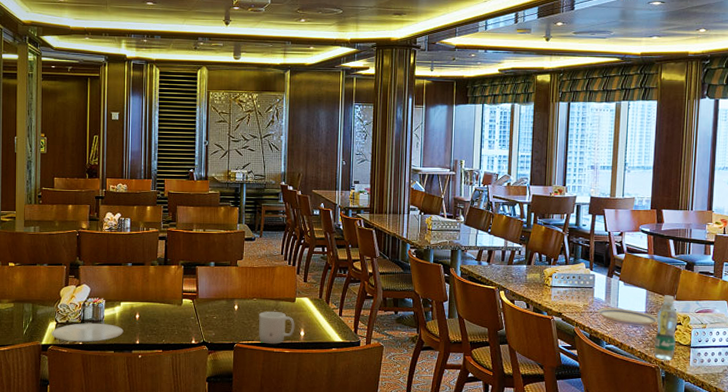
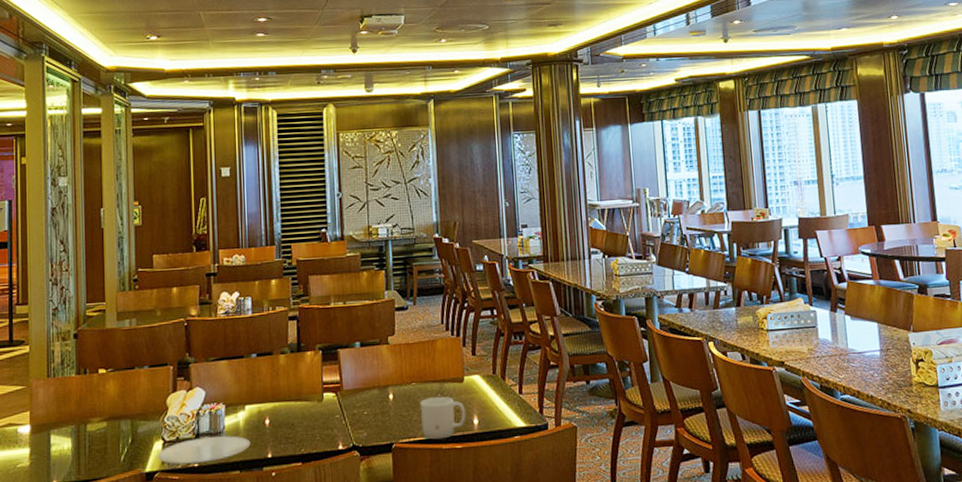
plate: present [597,308,658,326] -> none [825,348,897,369]
bottle: present [654,295,678,360] -> none [894,326,922,407]

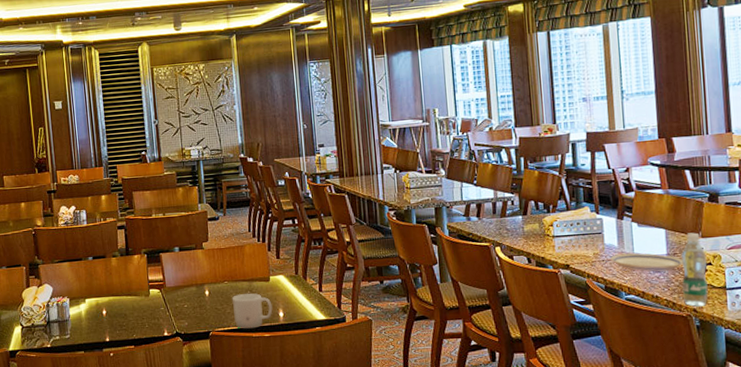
plate: present [157,435,251,465] -> none [17,323,92,346]
plate: none [825,348,897,369] -> present [610,253,684,272]
bottle: none [894,326,922,407] -> present [681,232,708,307]

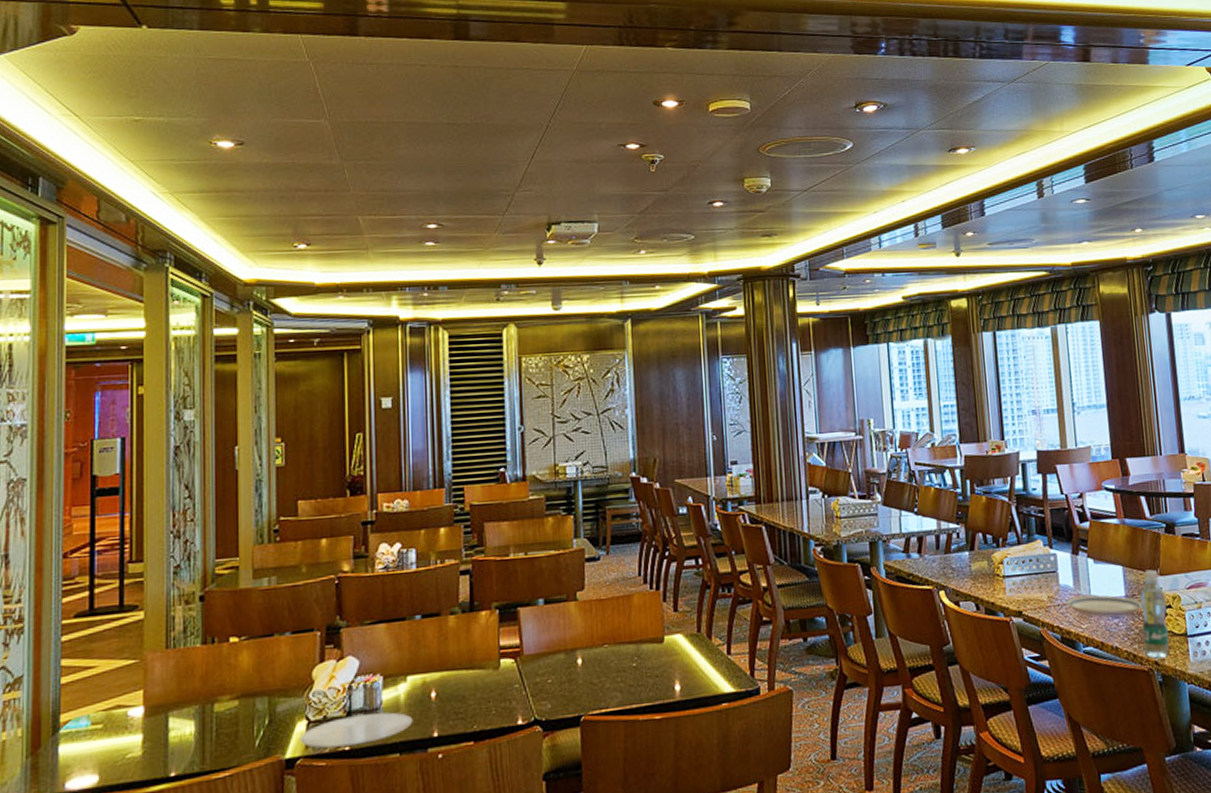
plate: none [17,323,92,346] -> present [299,712,413,749]
mug: present [231,293,273,329] -> none [612,660,667,711]

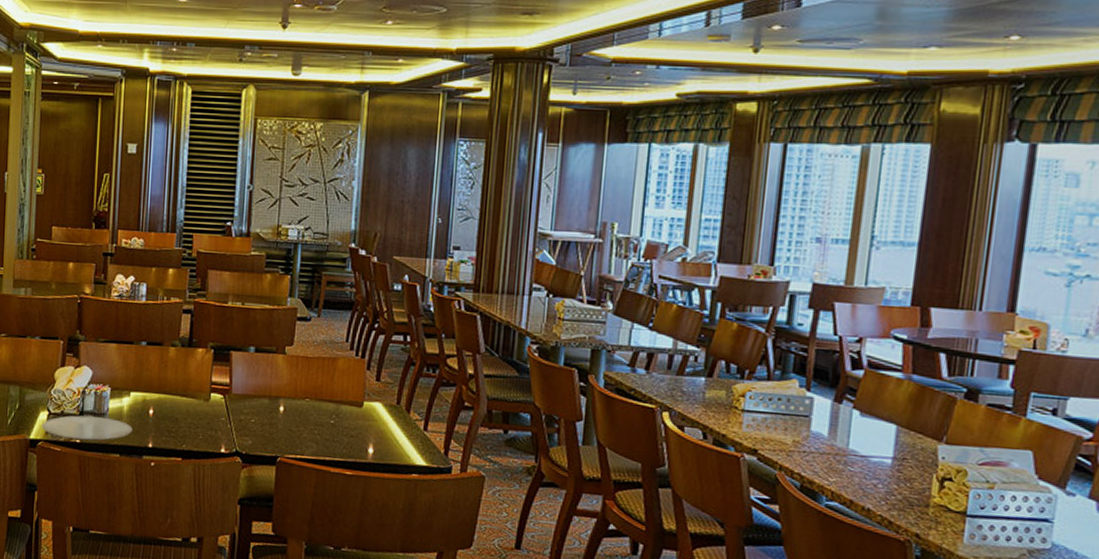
plate: present [1066,594,1143,618] -> none [814,447,914,480]
bottle: present [1140,569,1170,659] -> none [904,435,948,532]

